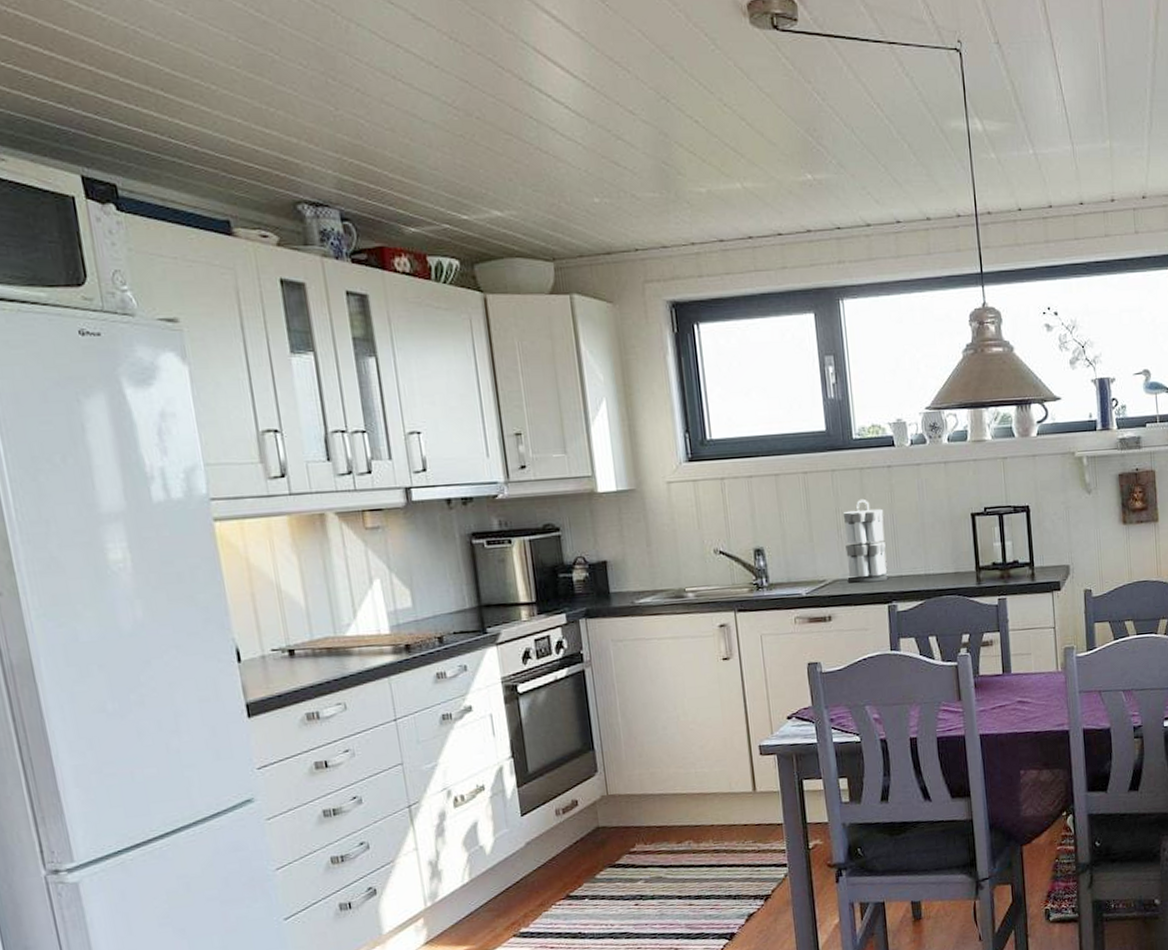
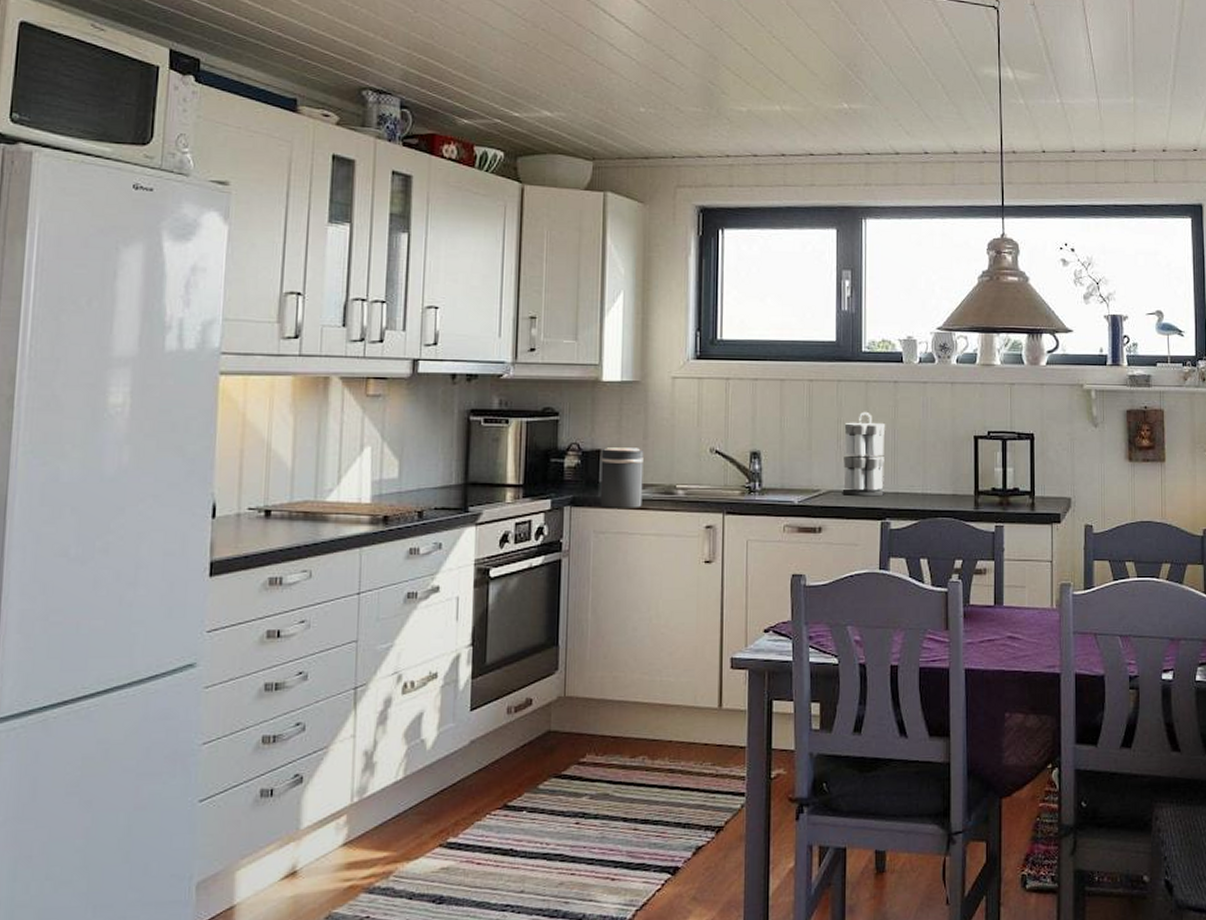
cylinder: none [607,555,655,617] -> present [600,447,644,508]

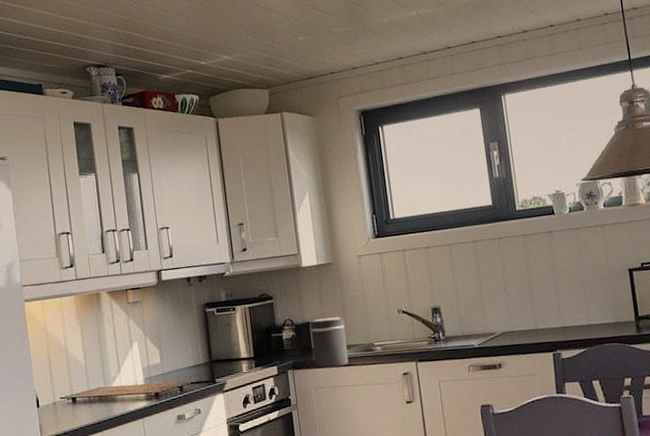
spice rack: present [842,412,885,497] -> none [509,262,553,335]

